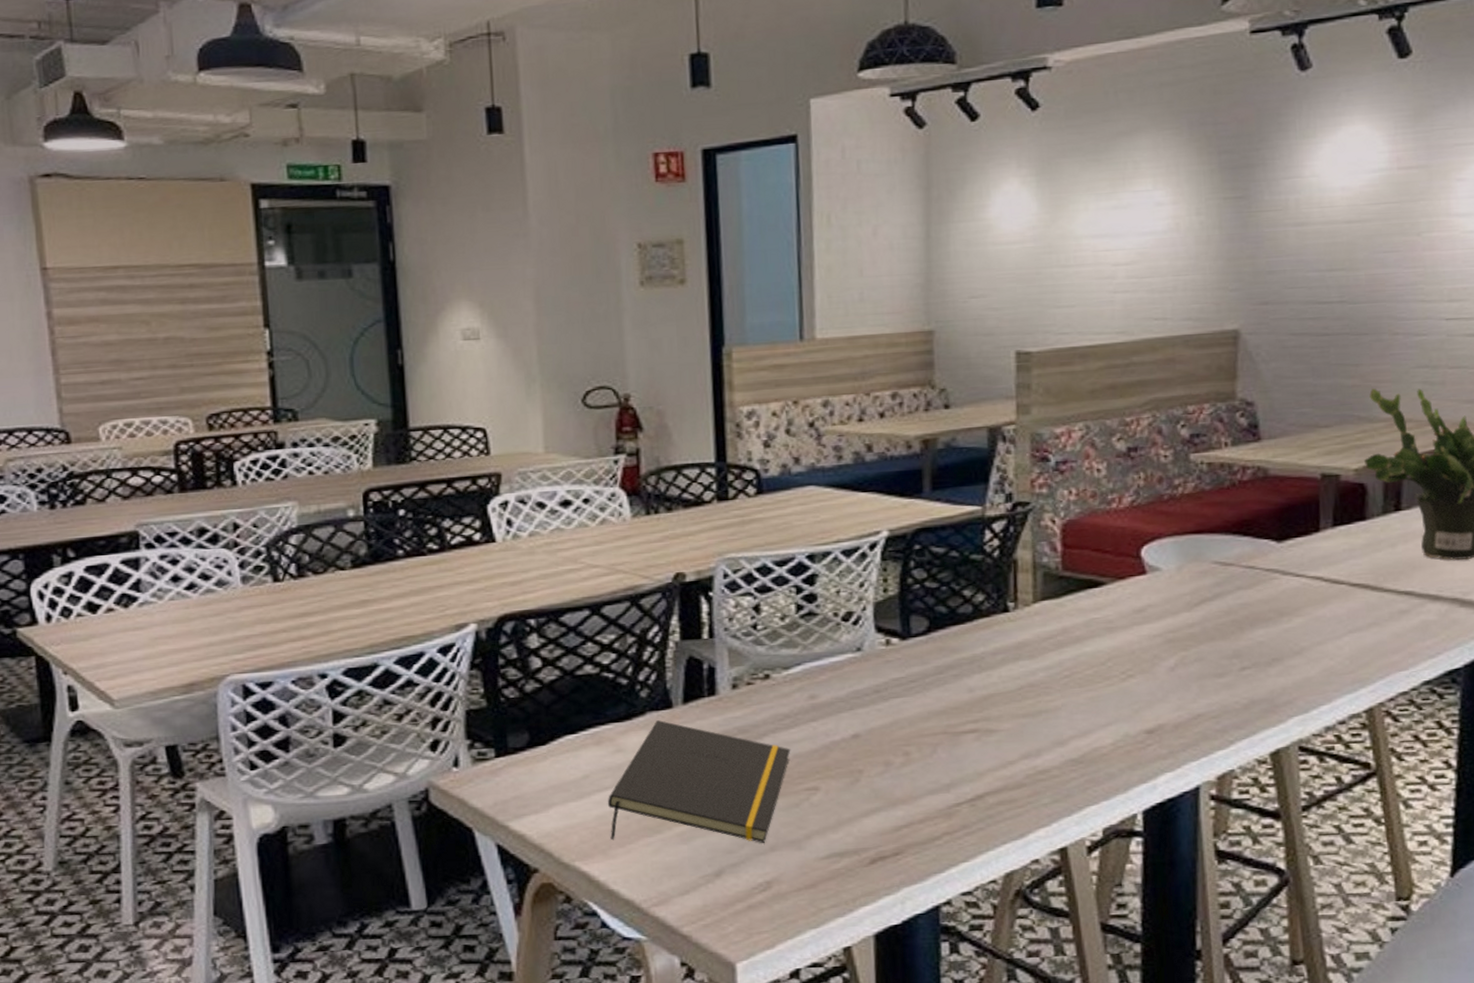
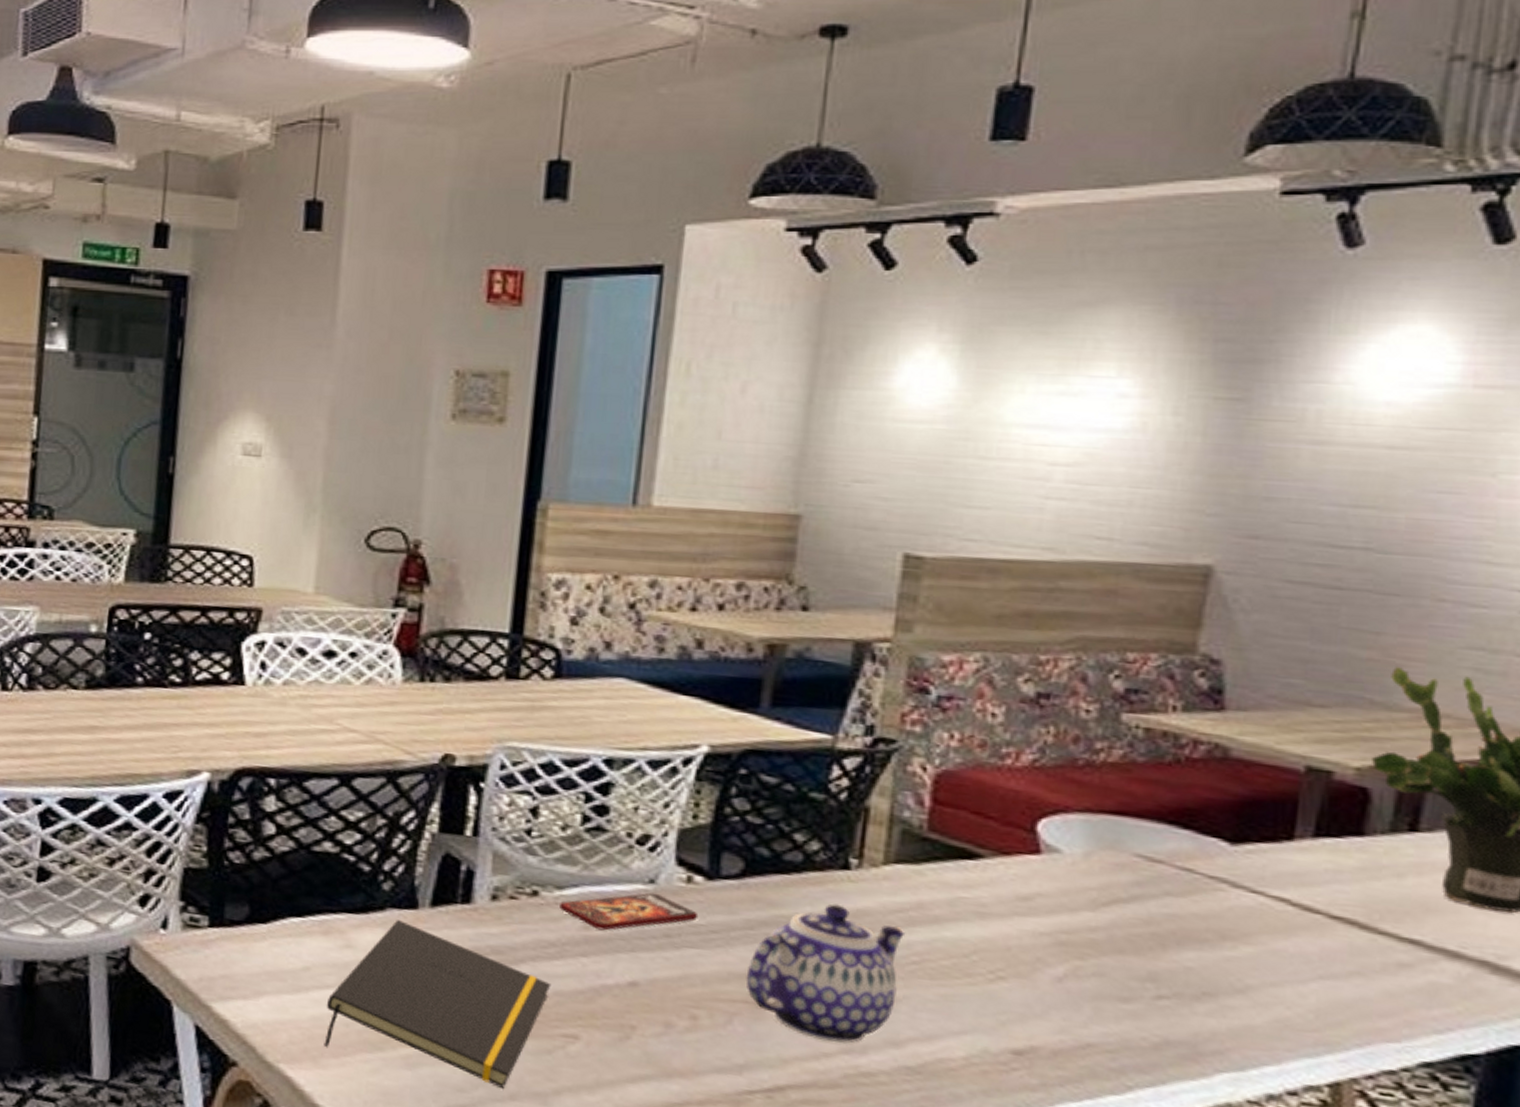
smartphone: none [788,658,899,697] -> present [559,892,699,931]
teapot: none [942,641,1057,752] -> present [746,903,906,1044]

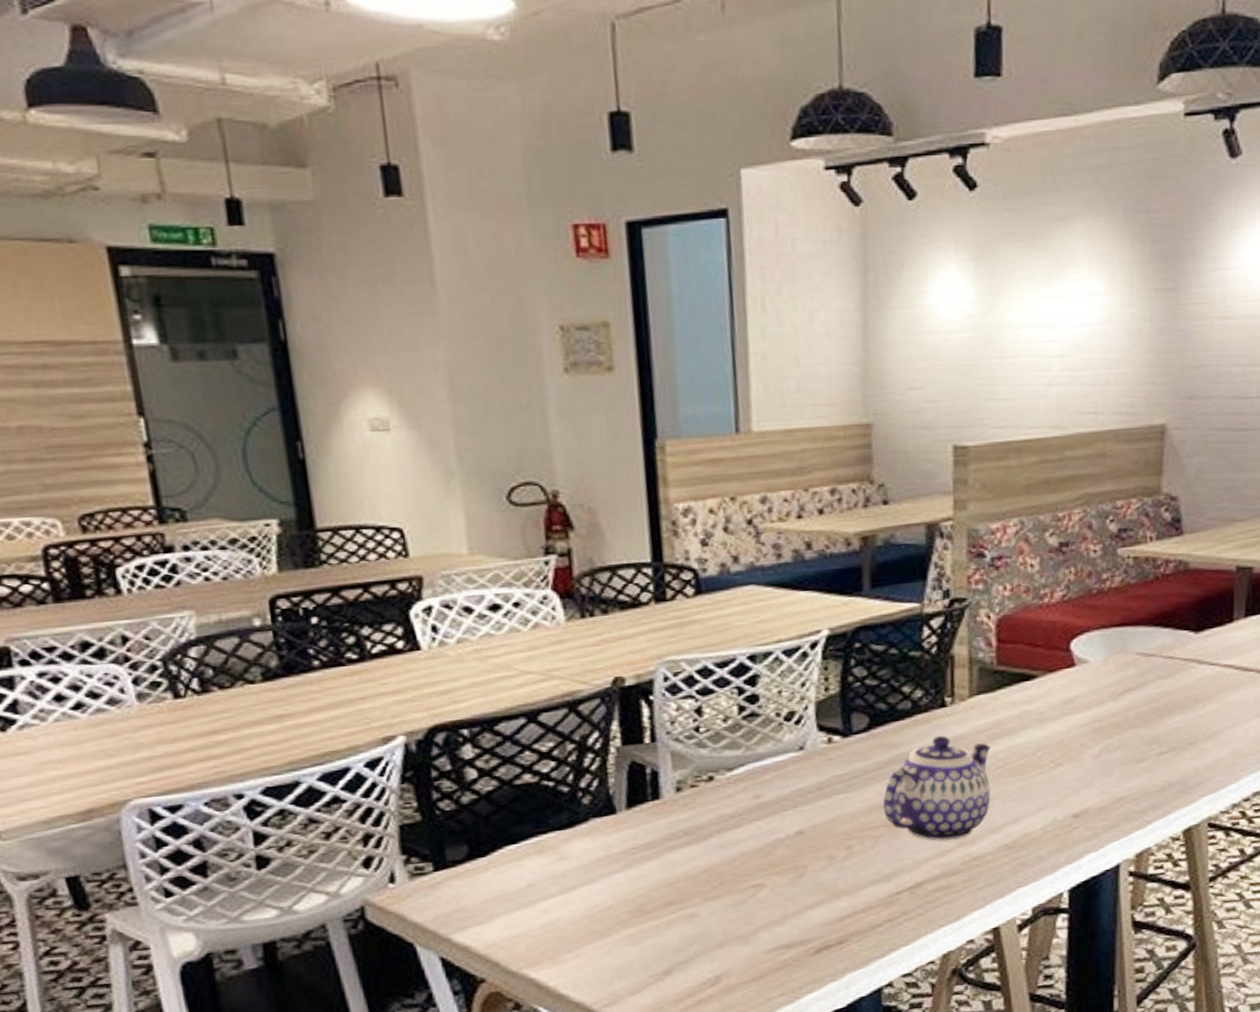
notepad: present [324,920,552,1088] -> none [553,826,737,947]
smartphone: present [559,892,699,931] -> none [732,757,841,797]

